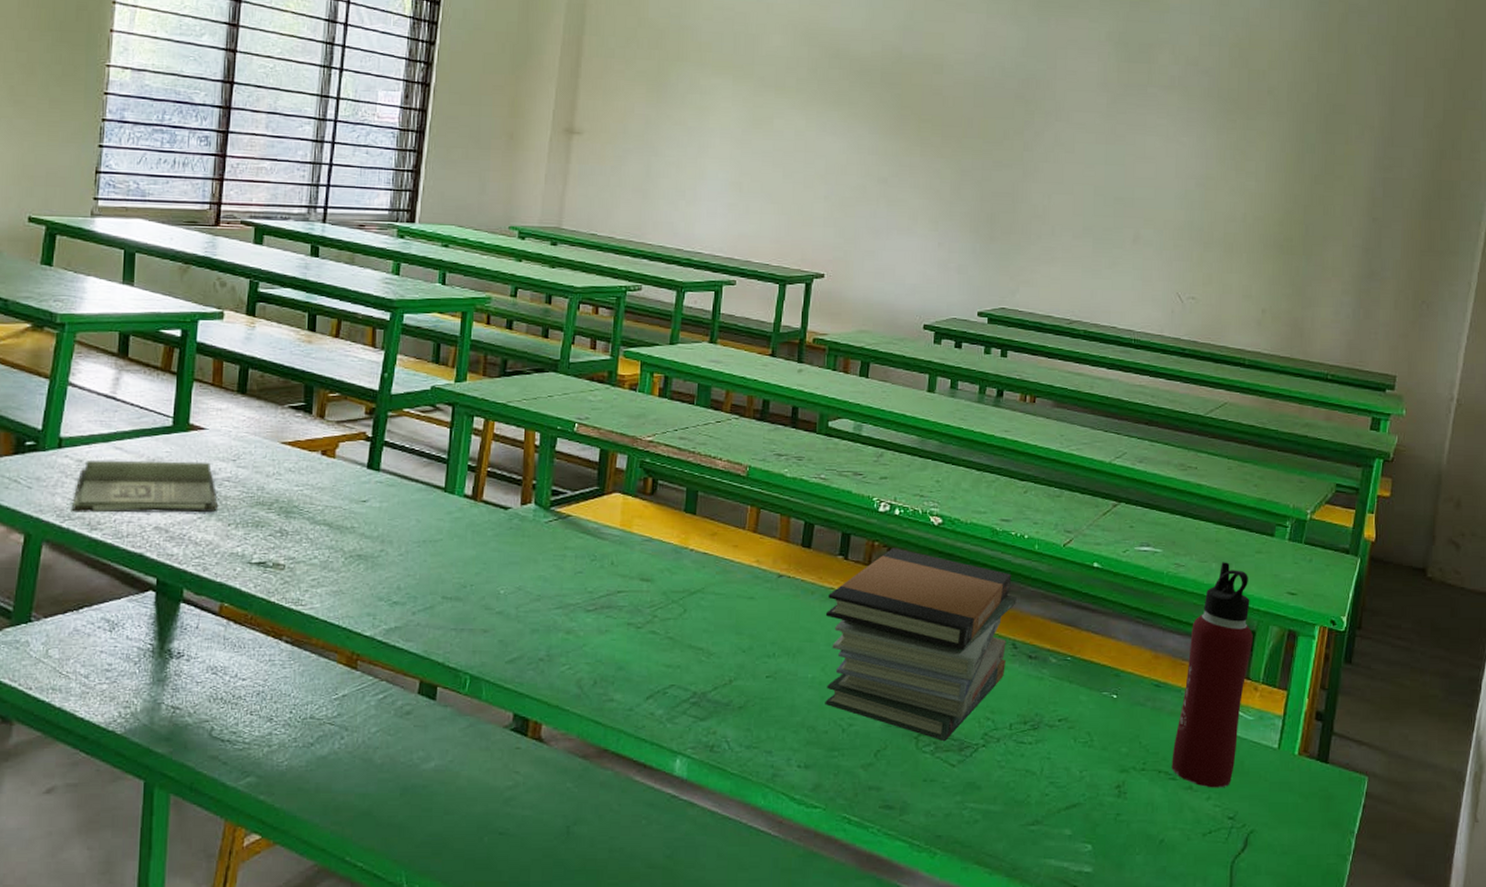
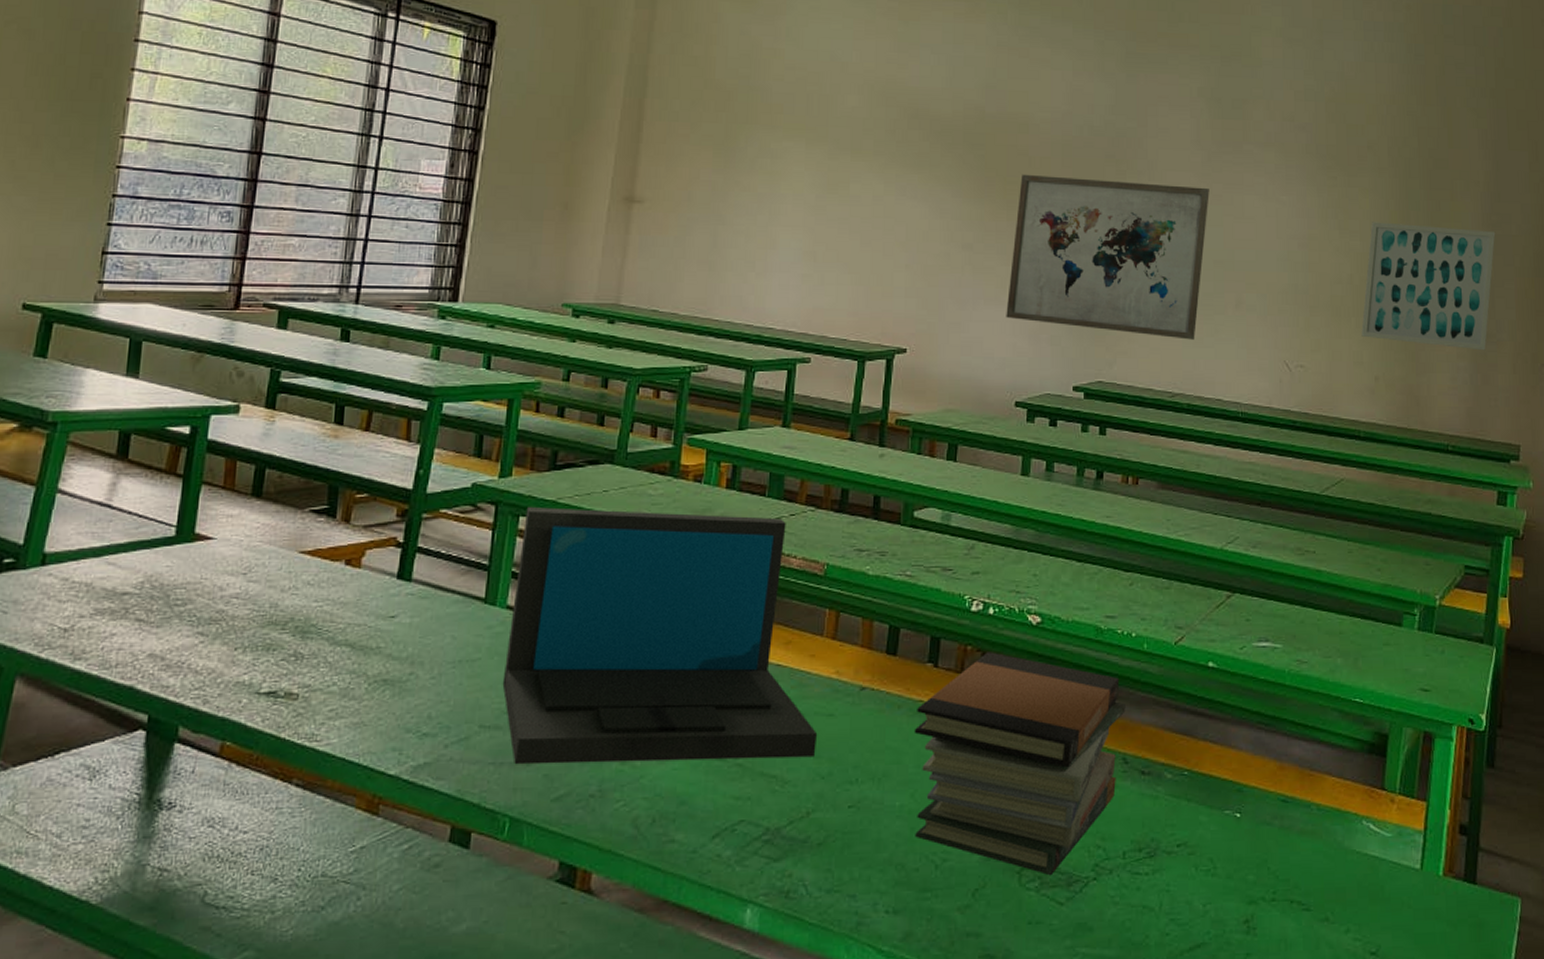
hardback book: present [72,459,219,513] -> none [53,576,225,640]
laptop: none [461,409,740,634] -> present [502,507,818,765]
wall art: none [917,112,1113,271] -> present [1006,174,1210,340]
water bottle: present [1171,562,1253,788] -> none [1304,656,1386,919]
wall art: none [1251,163,1387,287] -> present [1361,222,1496,351]

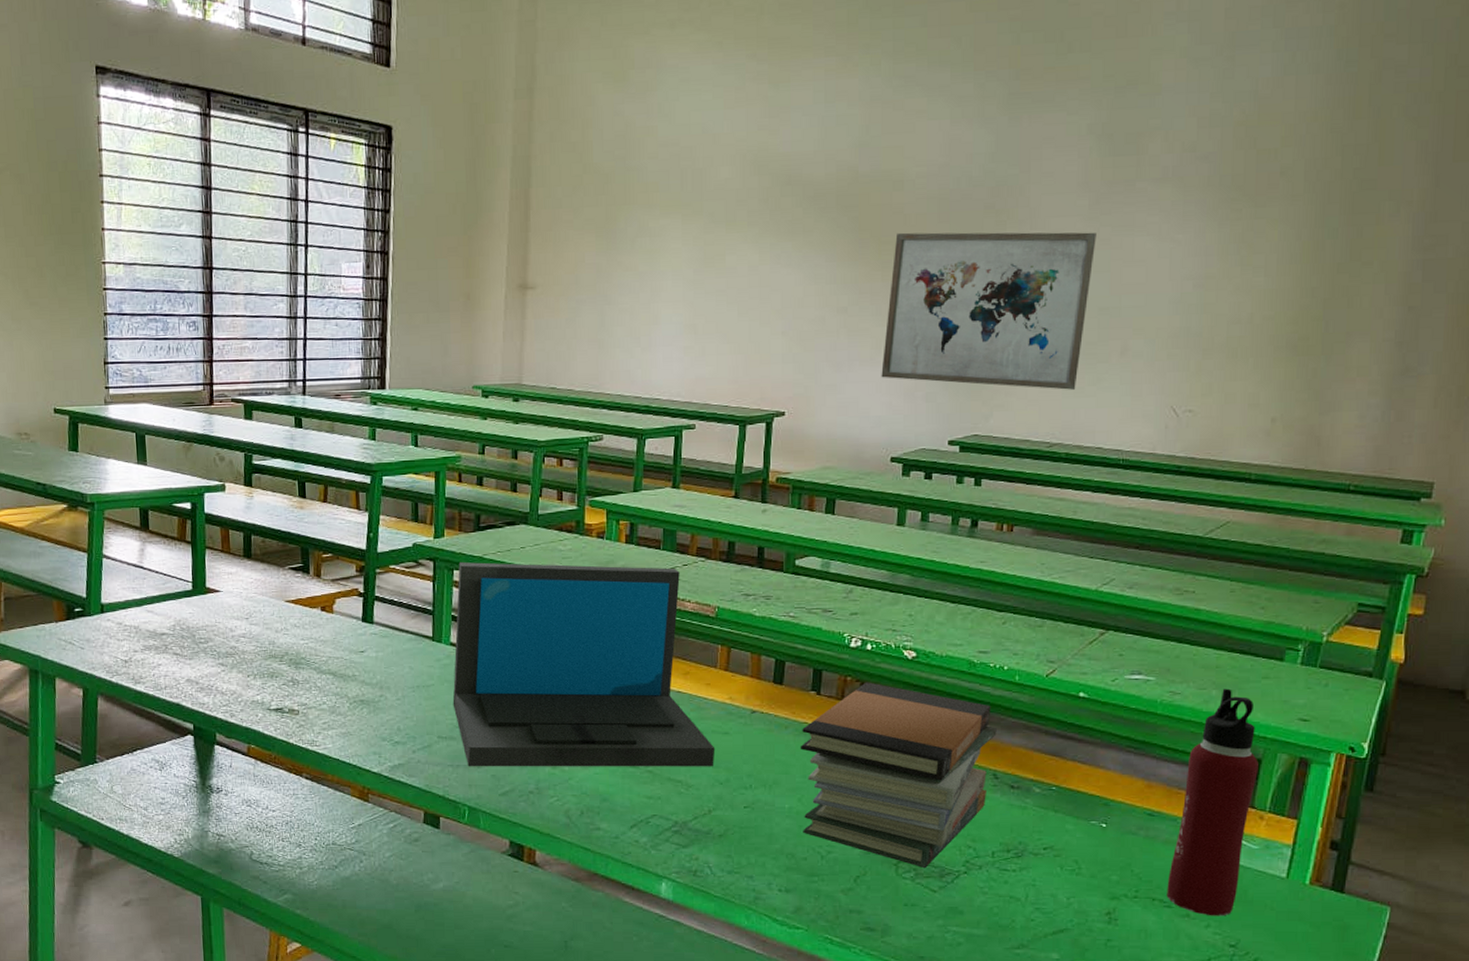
water bottle: none [1304,656,1386,919] -> present [1166,688,1259,916]
wall art: present [1361,222,1496,351] -> none [1259,254,1428,386]

